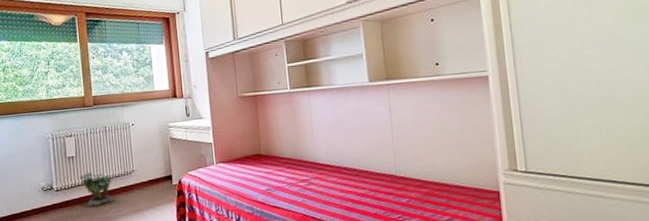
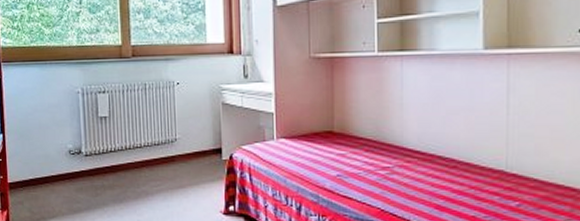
potted plant: present [80,172,115,206] -> none [113,136,153,177]

